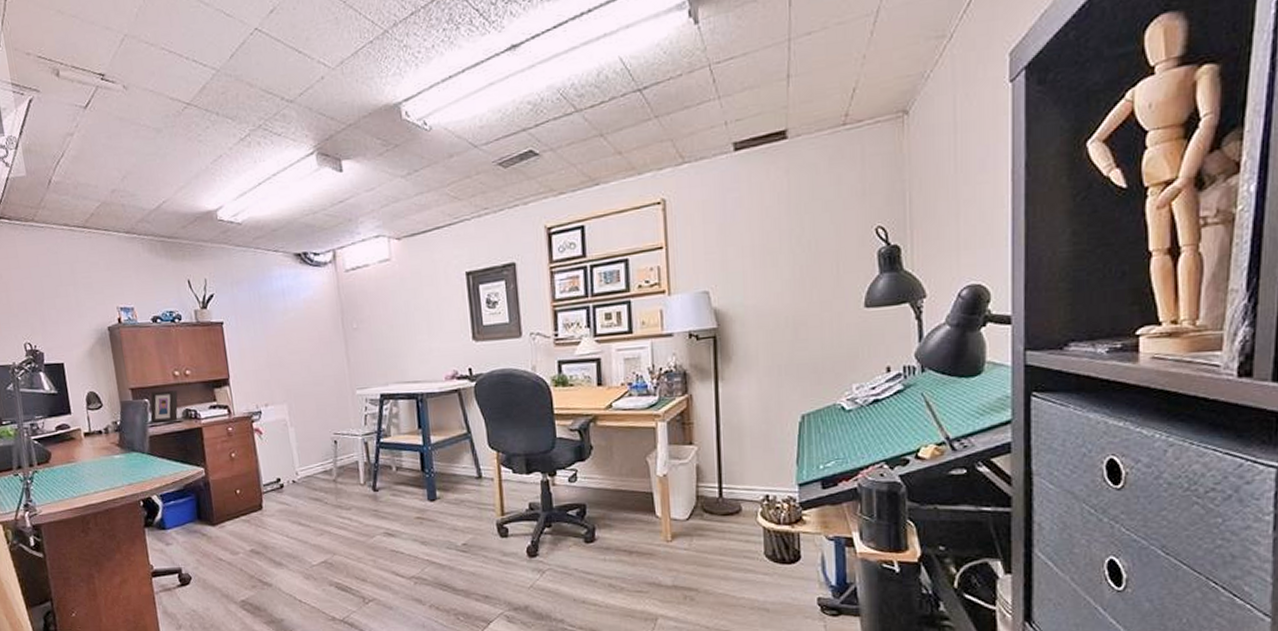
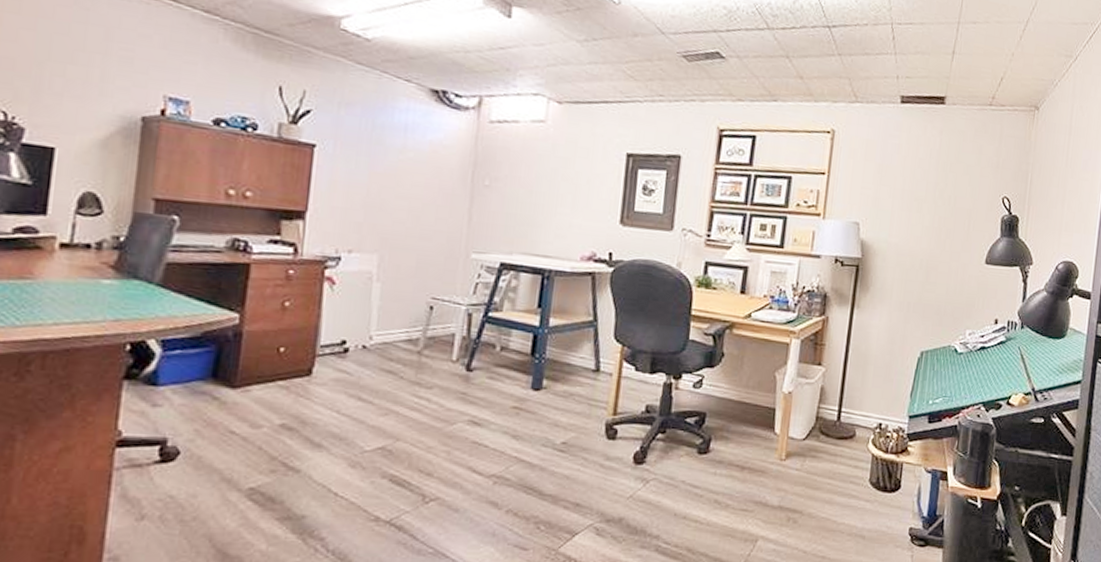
picture frame: present [150,390,178,423] -> none [174,208,227,250]

